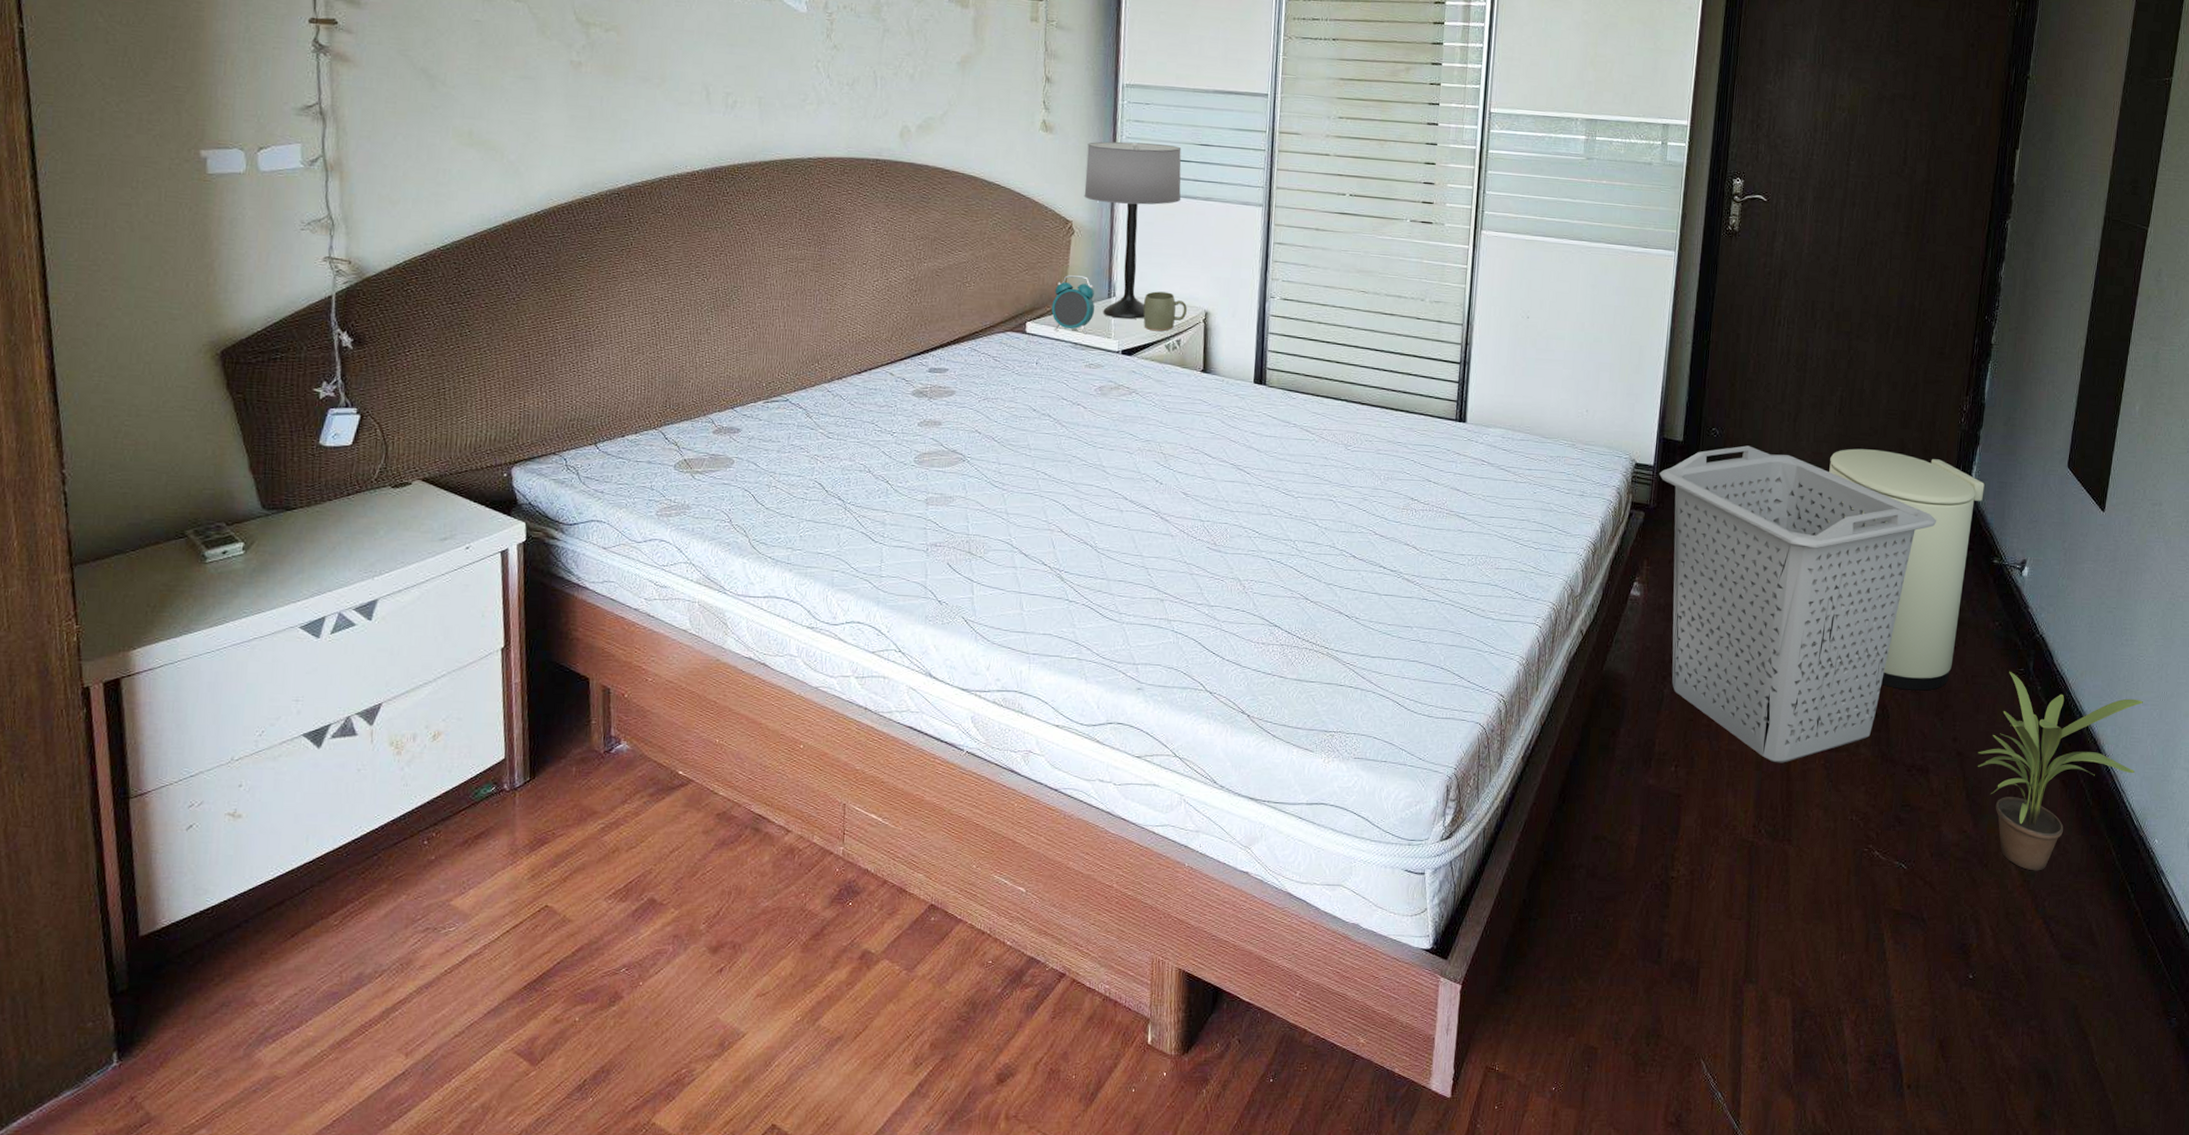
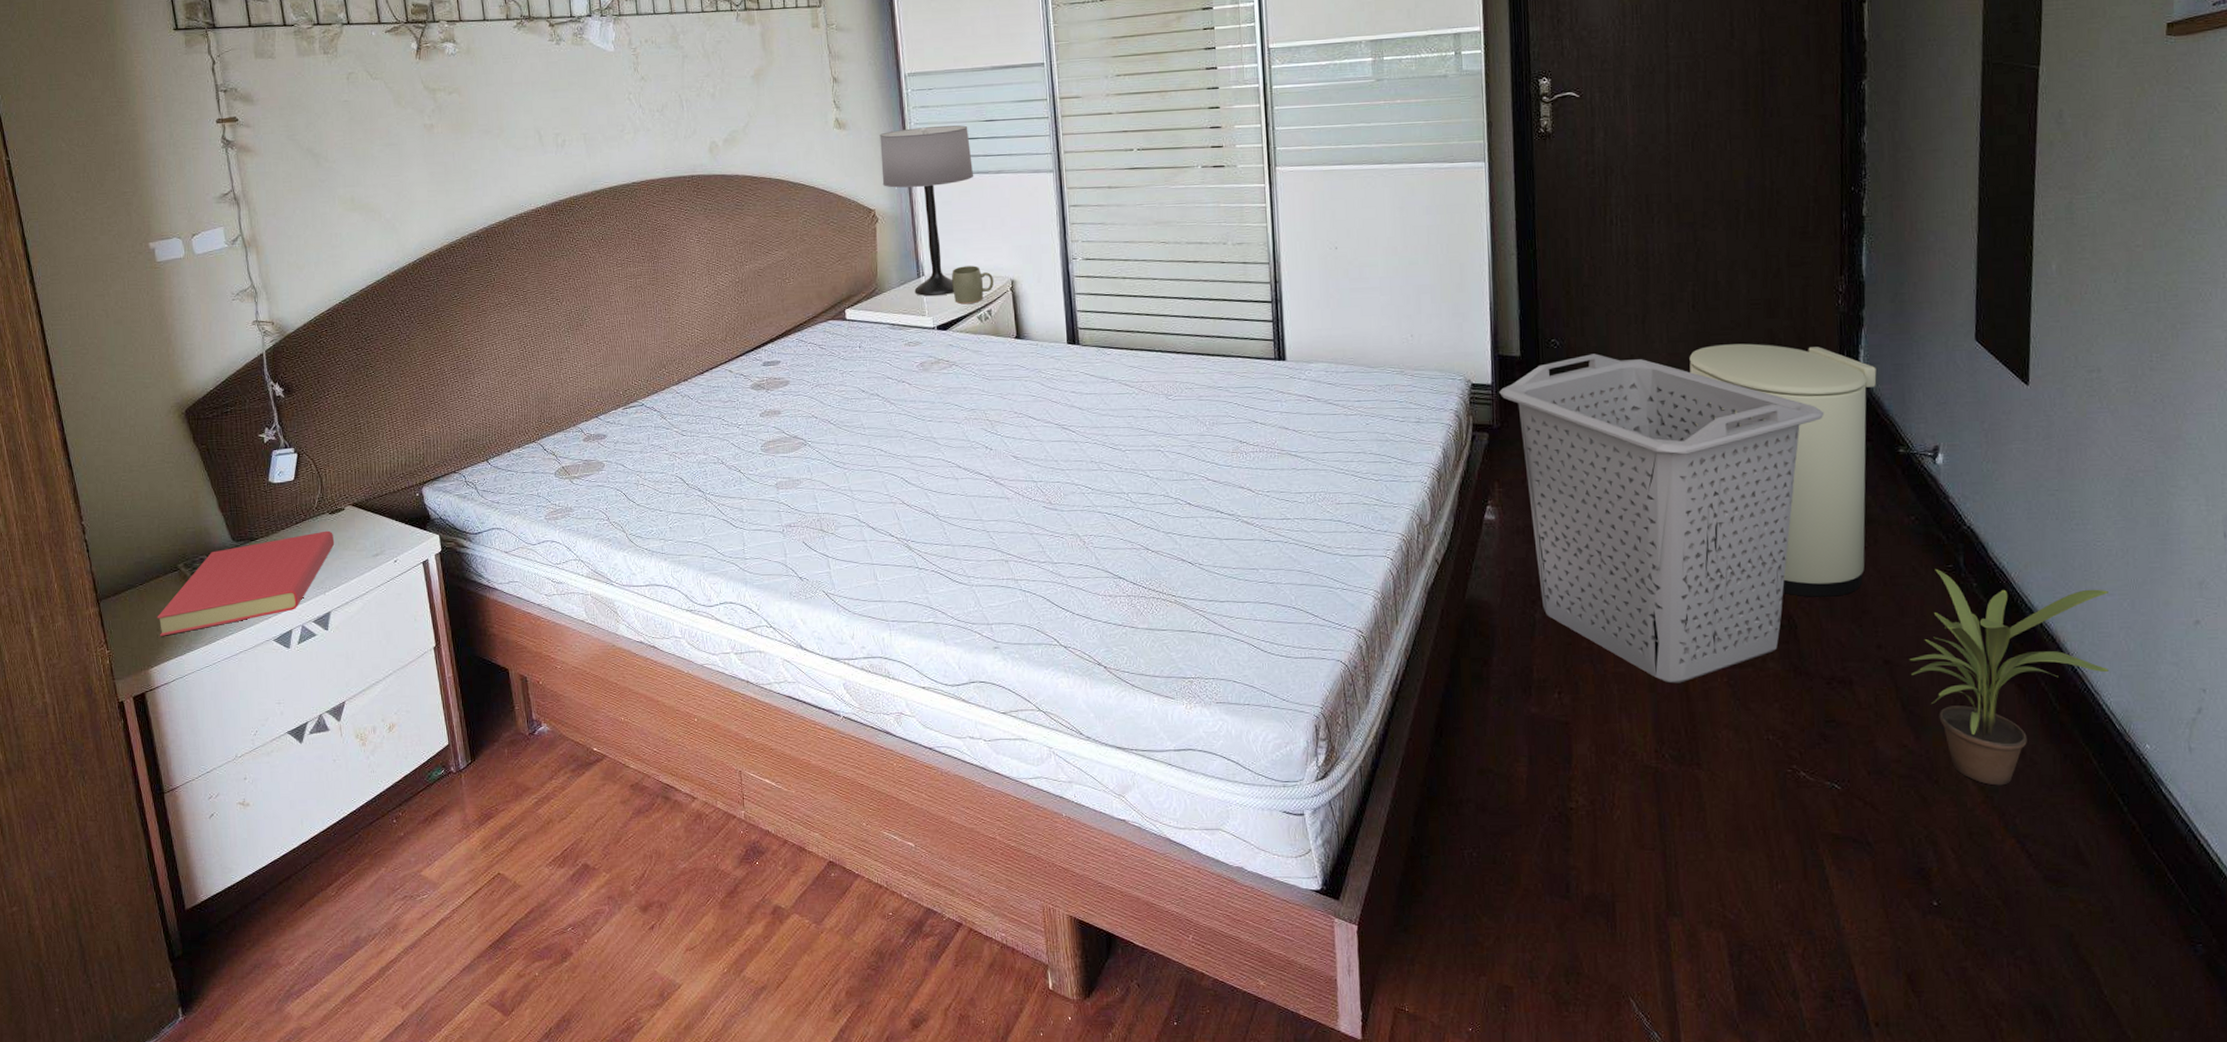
book: none [149,506,394,614] -> present [157,530,335,636]
alarm clock: present [1051,275,1094,334] -> none [866,260,906,315]

